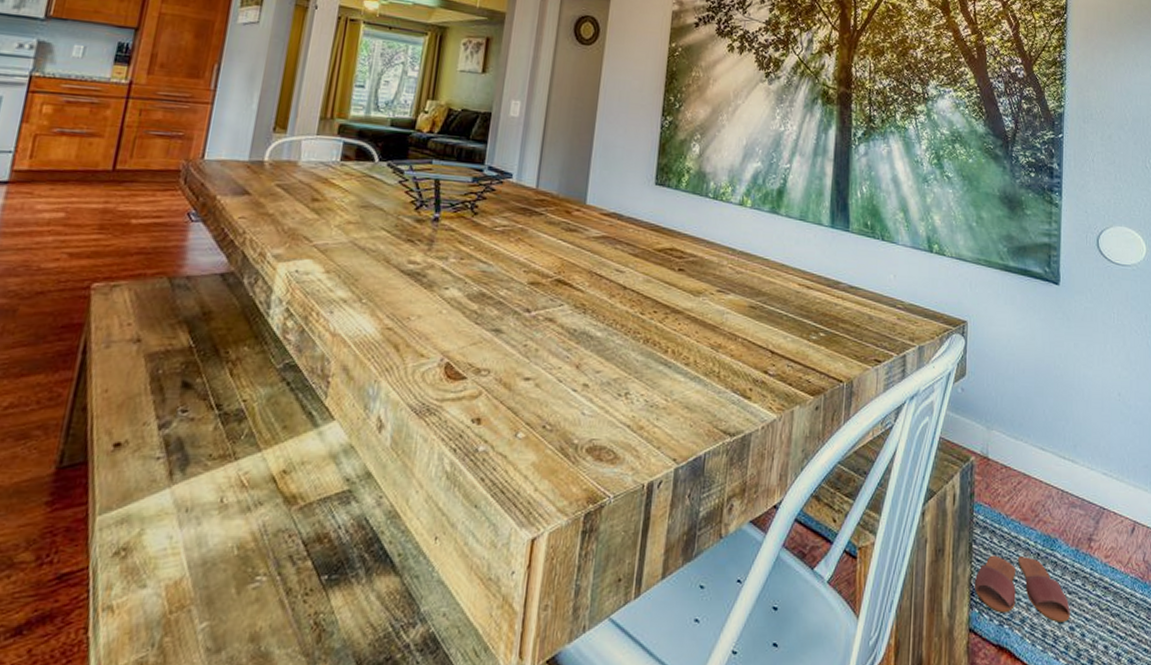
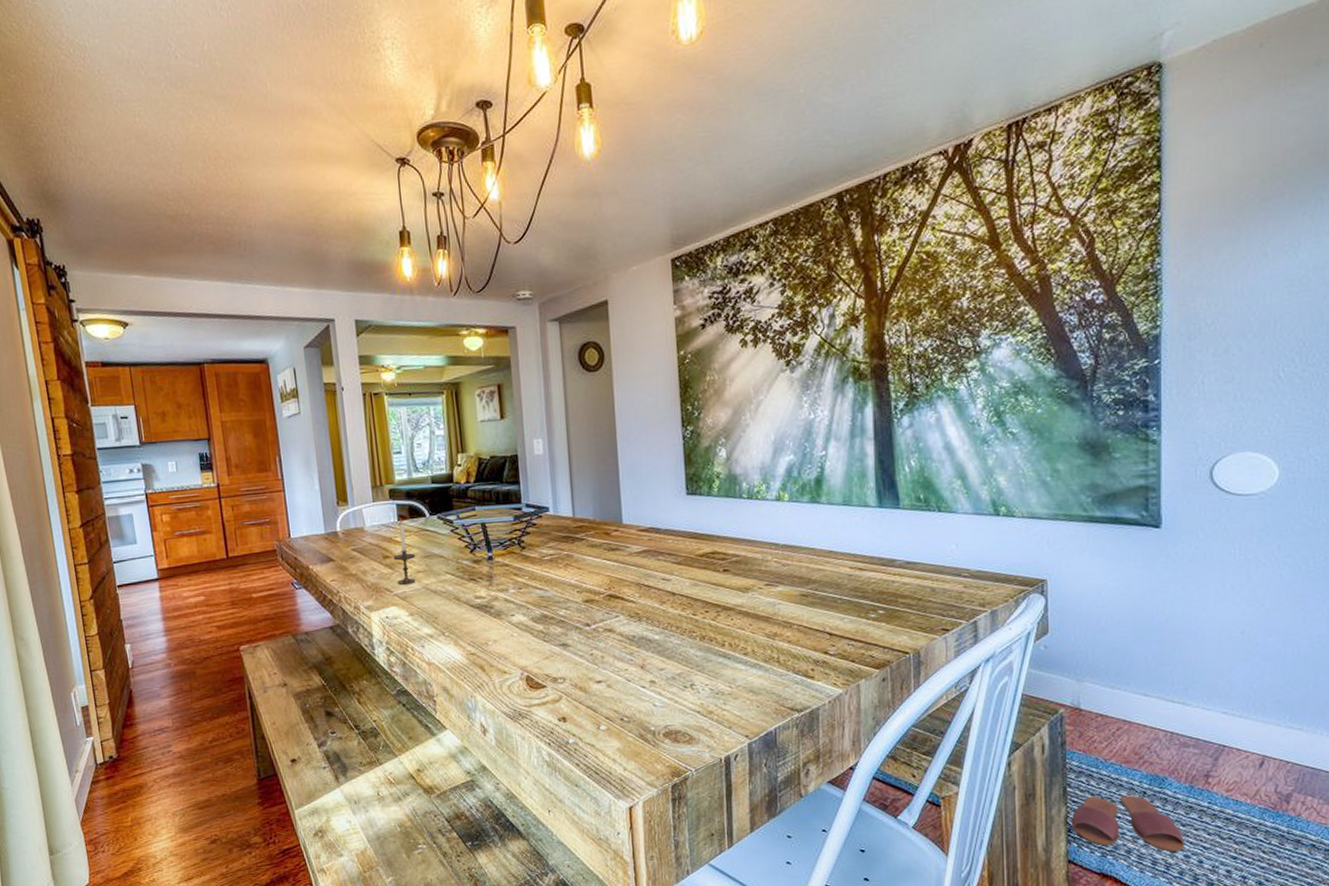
candlestick: none [320,158,352,237] -> present [393,518,416,586]

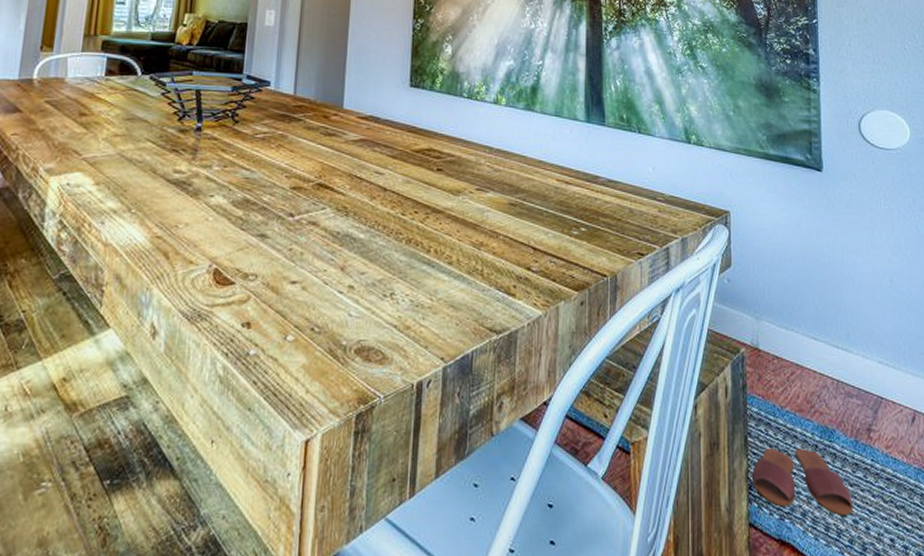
candlestick: present [393,518,416,586] -> none [89,73,117,150]

